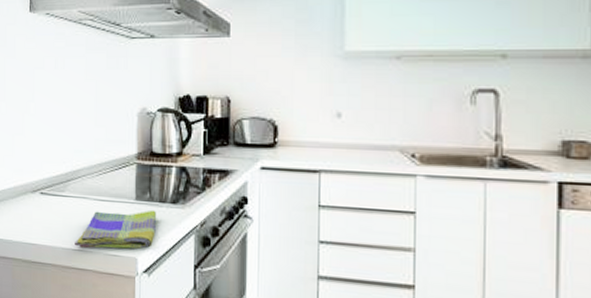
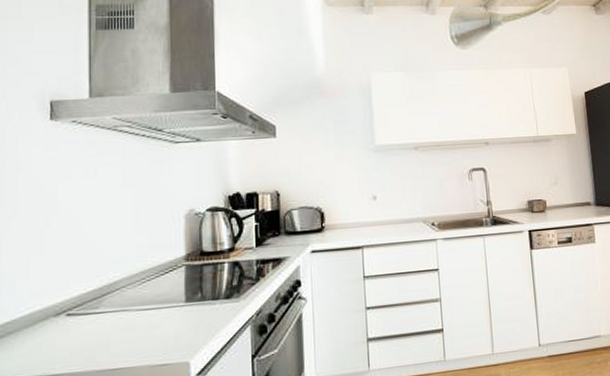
dish towel: present [73,210,156,249] -> none [111,309,209,366]

